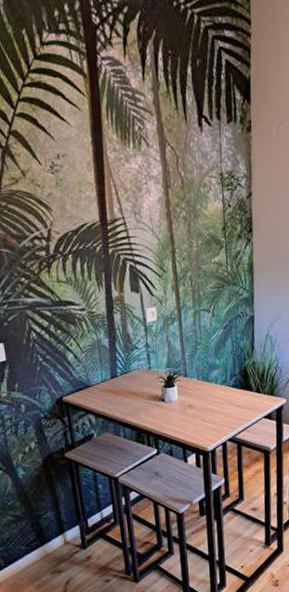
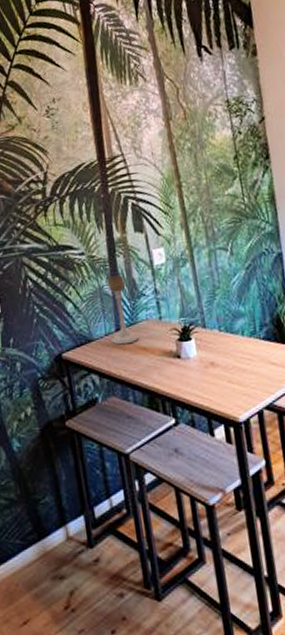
candle holder: none [105,330,130,390] -> present [107,275,139,345]

